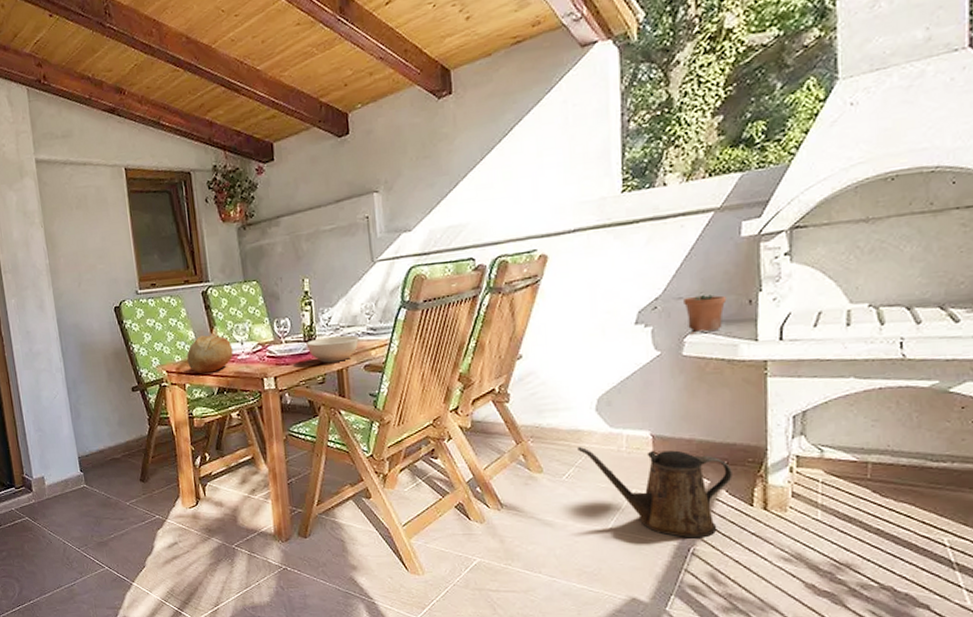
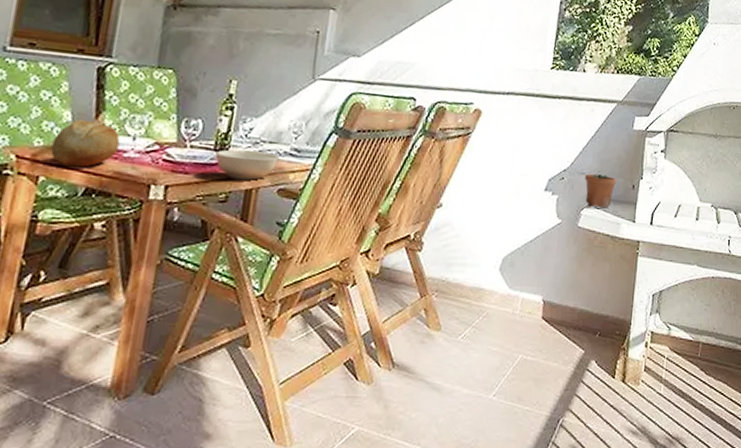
watering can: present [577,446,732,538] -> none [477,305,603,409]

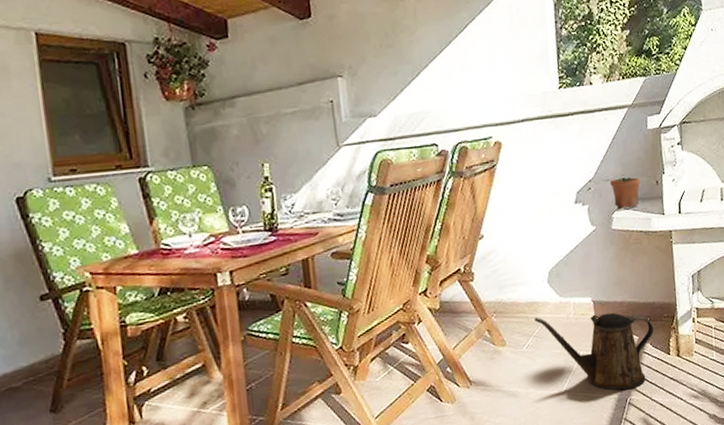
bread: present [51,119,121,168] -> none [118,227,179,273]
bowl: present [215,149,279,181] -> none [267,222,326,253]
watering can: none [477,305,603,409] -> present [534,312,654,390]

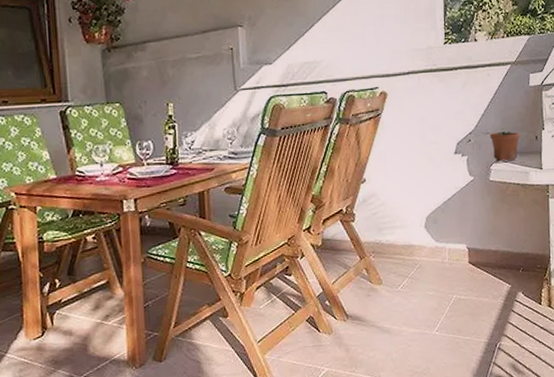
watering can: present [534,312,654,390] -> none [410,259,527,335]

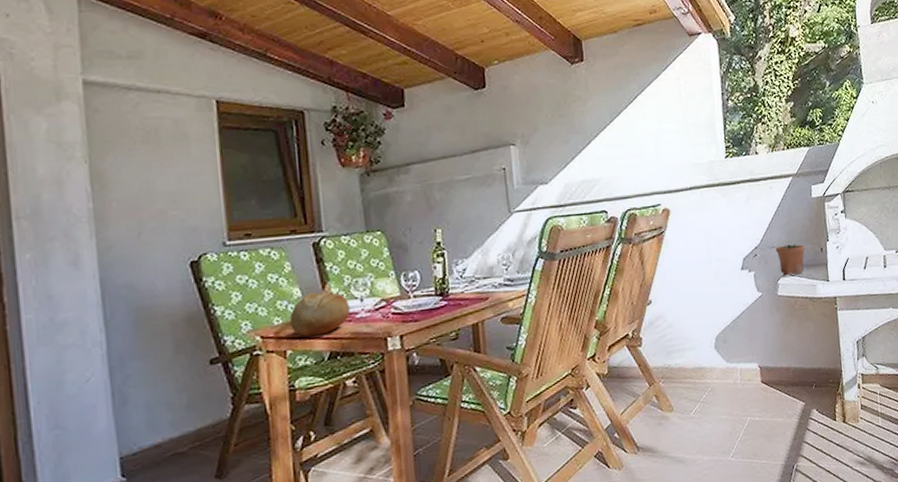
bread: none [39,156,92,196] -> present [290,291,351,337]

